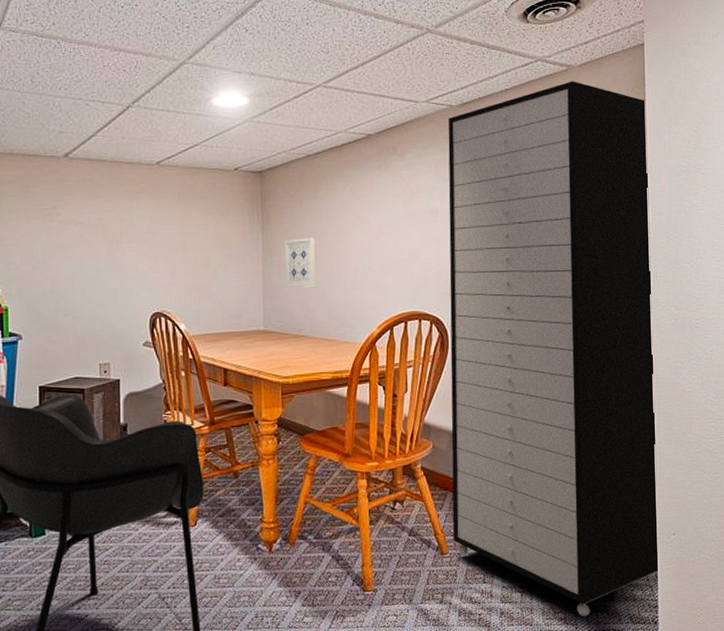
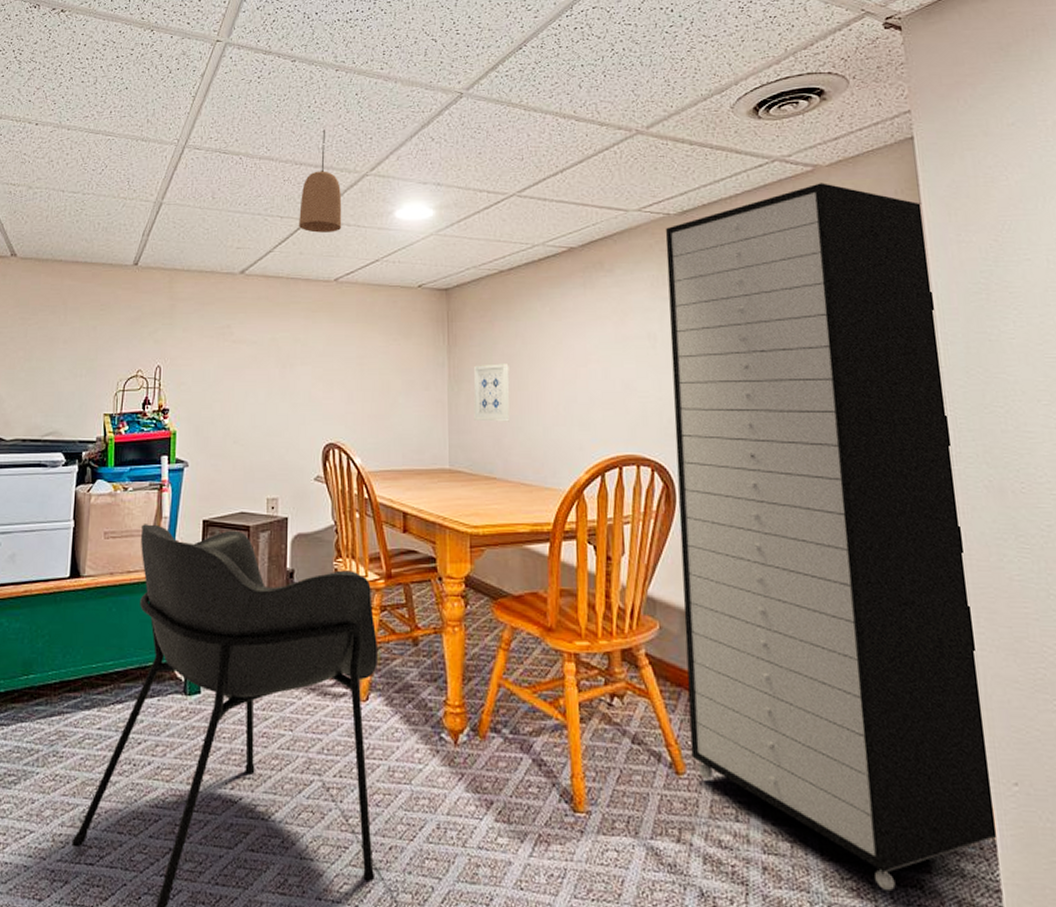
pendant light: none [119,16,162,118] -> present [298,129,342,233]

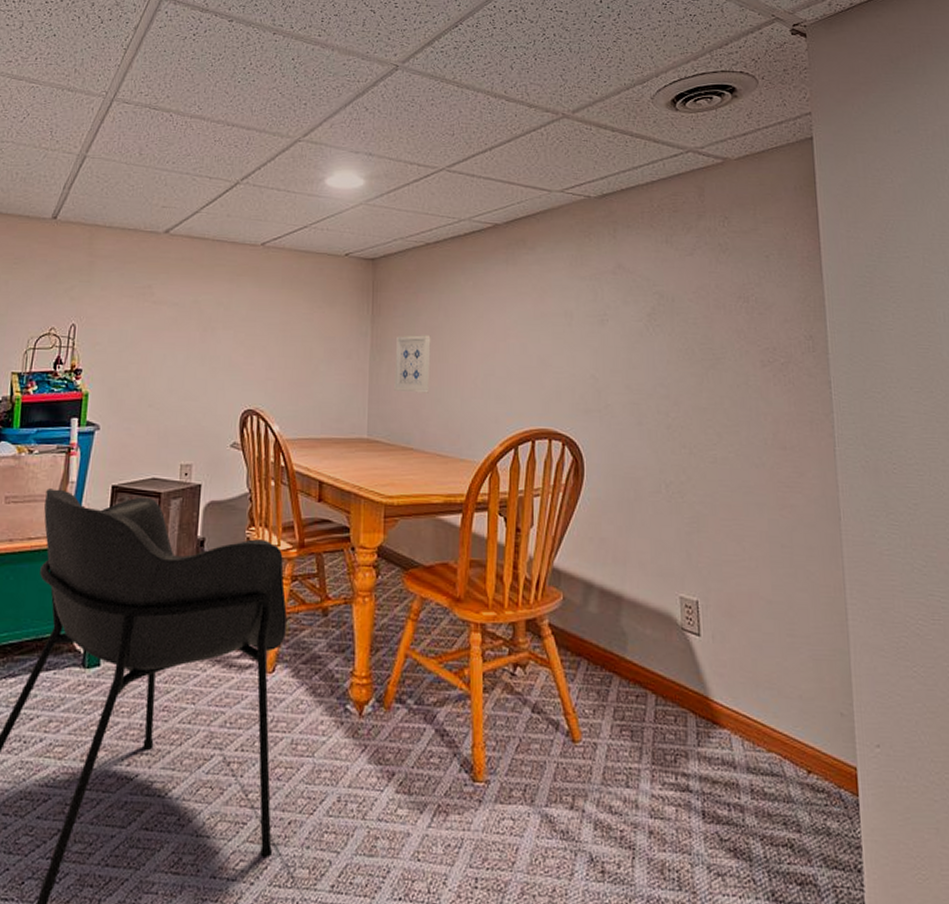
pendant light: present [298,129,342,233] -> none [227,92,273,196]
storage cabinet: present [665,183,997,892] -> none [585,175,859,851]

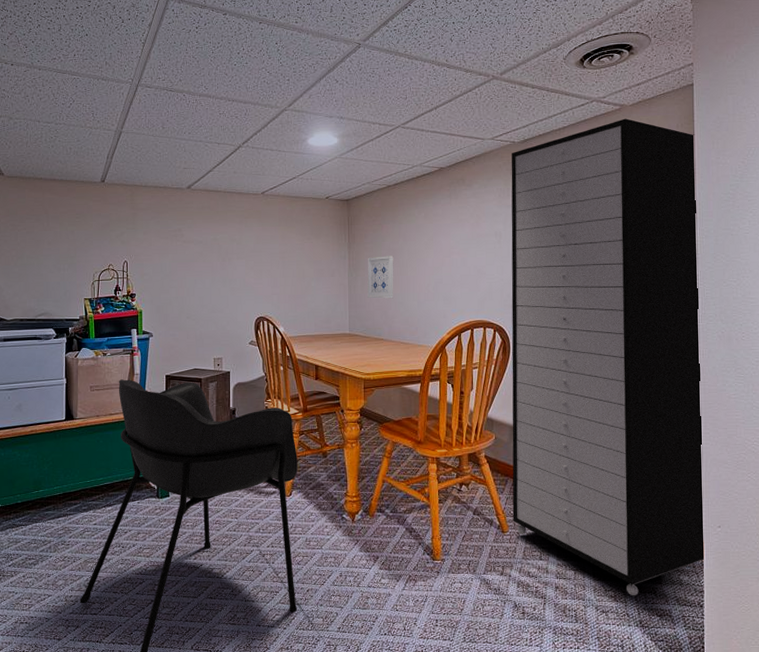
storage cabinet: none [585,175,859,851] -> present [511,118,704,596]

